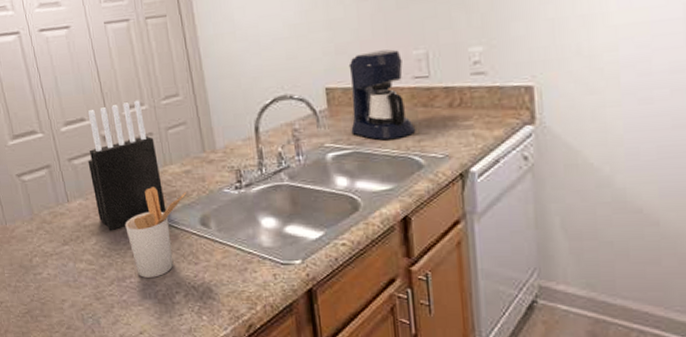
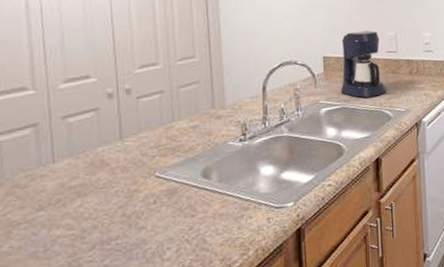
knife block: present [87,100,167,231] -> none [86,60,168,191]
utensil holder: present [125,187,187,278] -> none [119,142,192,237]

